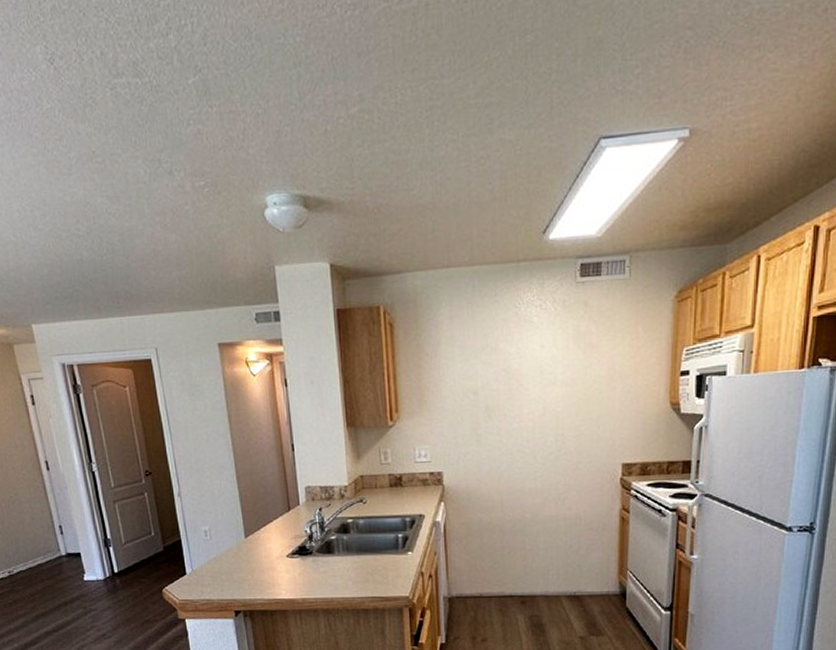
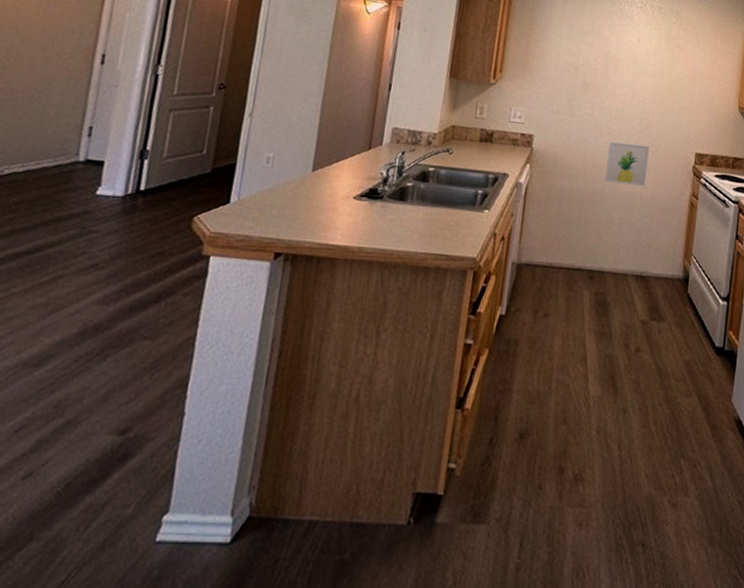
wall art: none [524,464,569,509] -> present [605,142,649,186]

